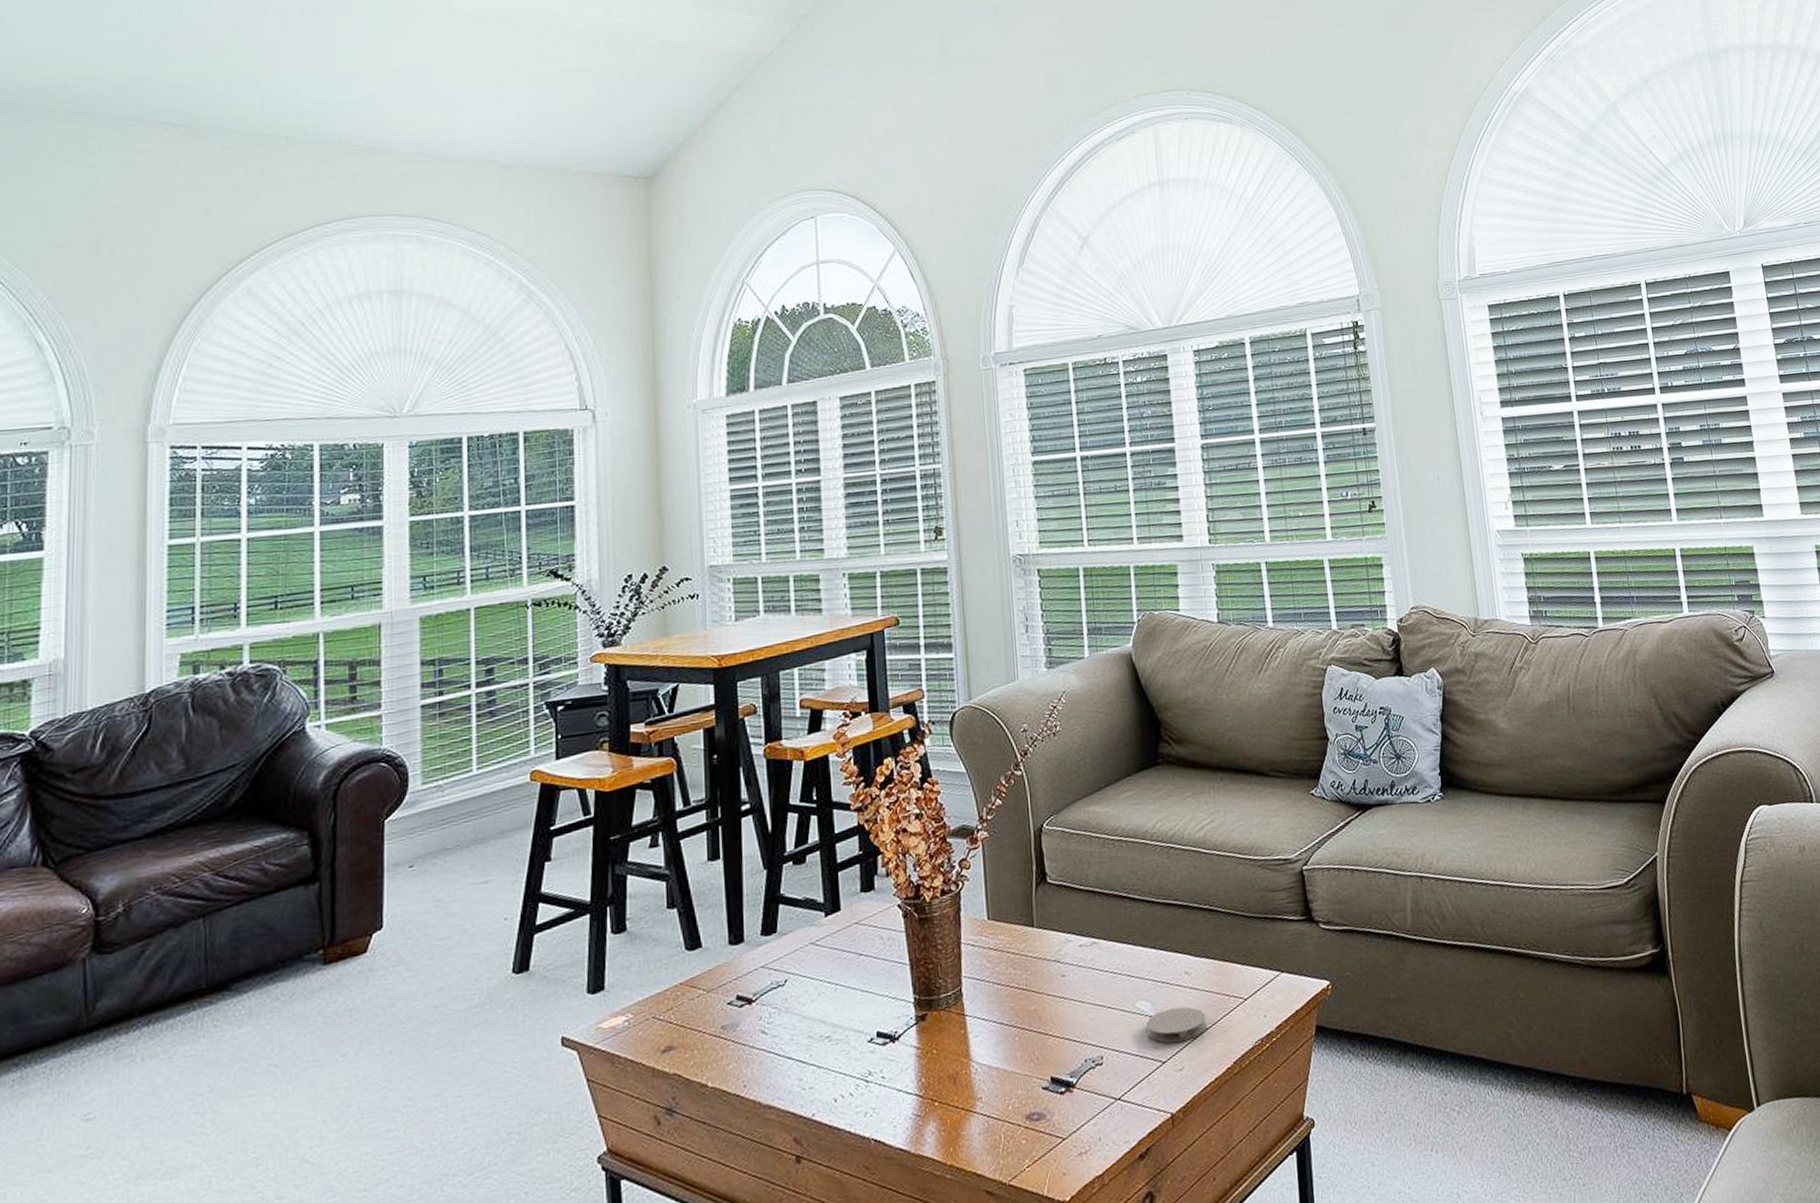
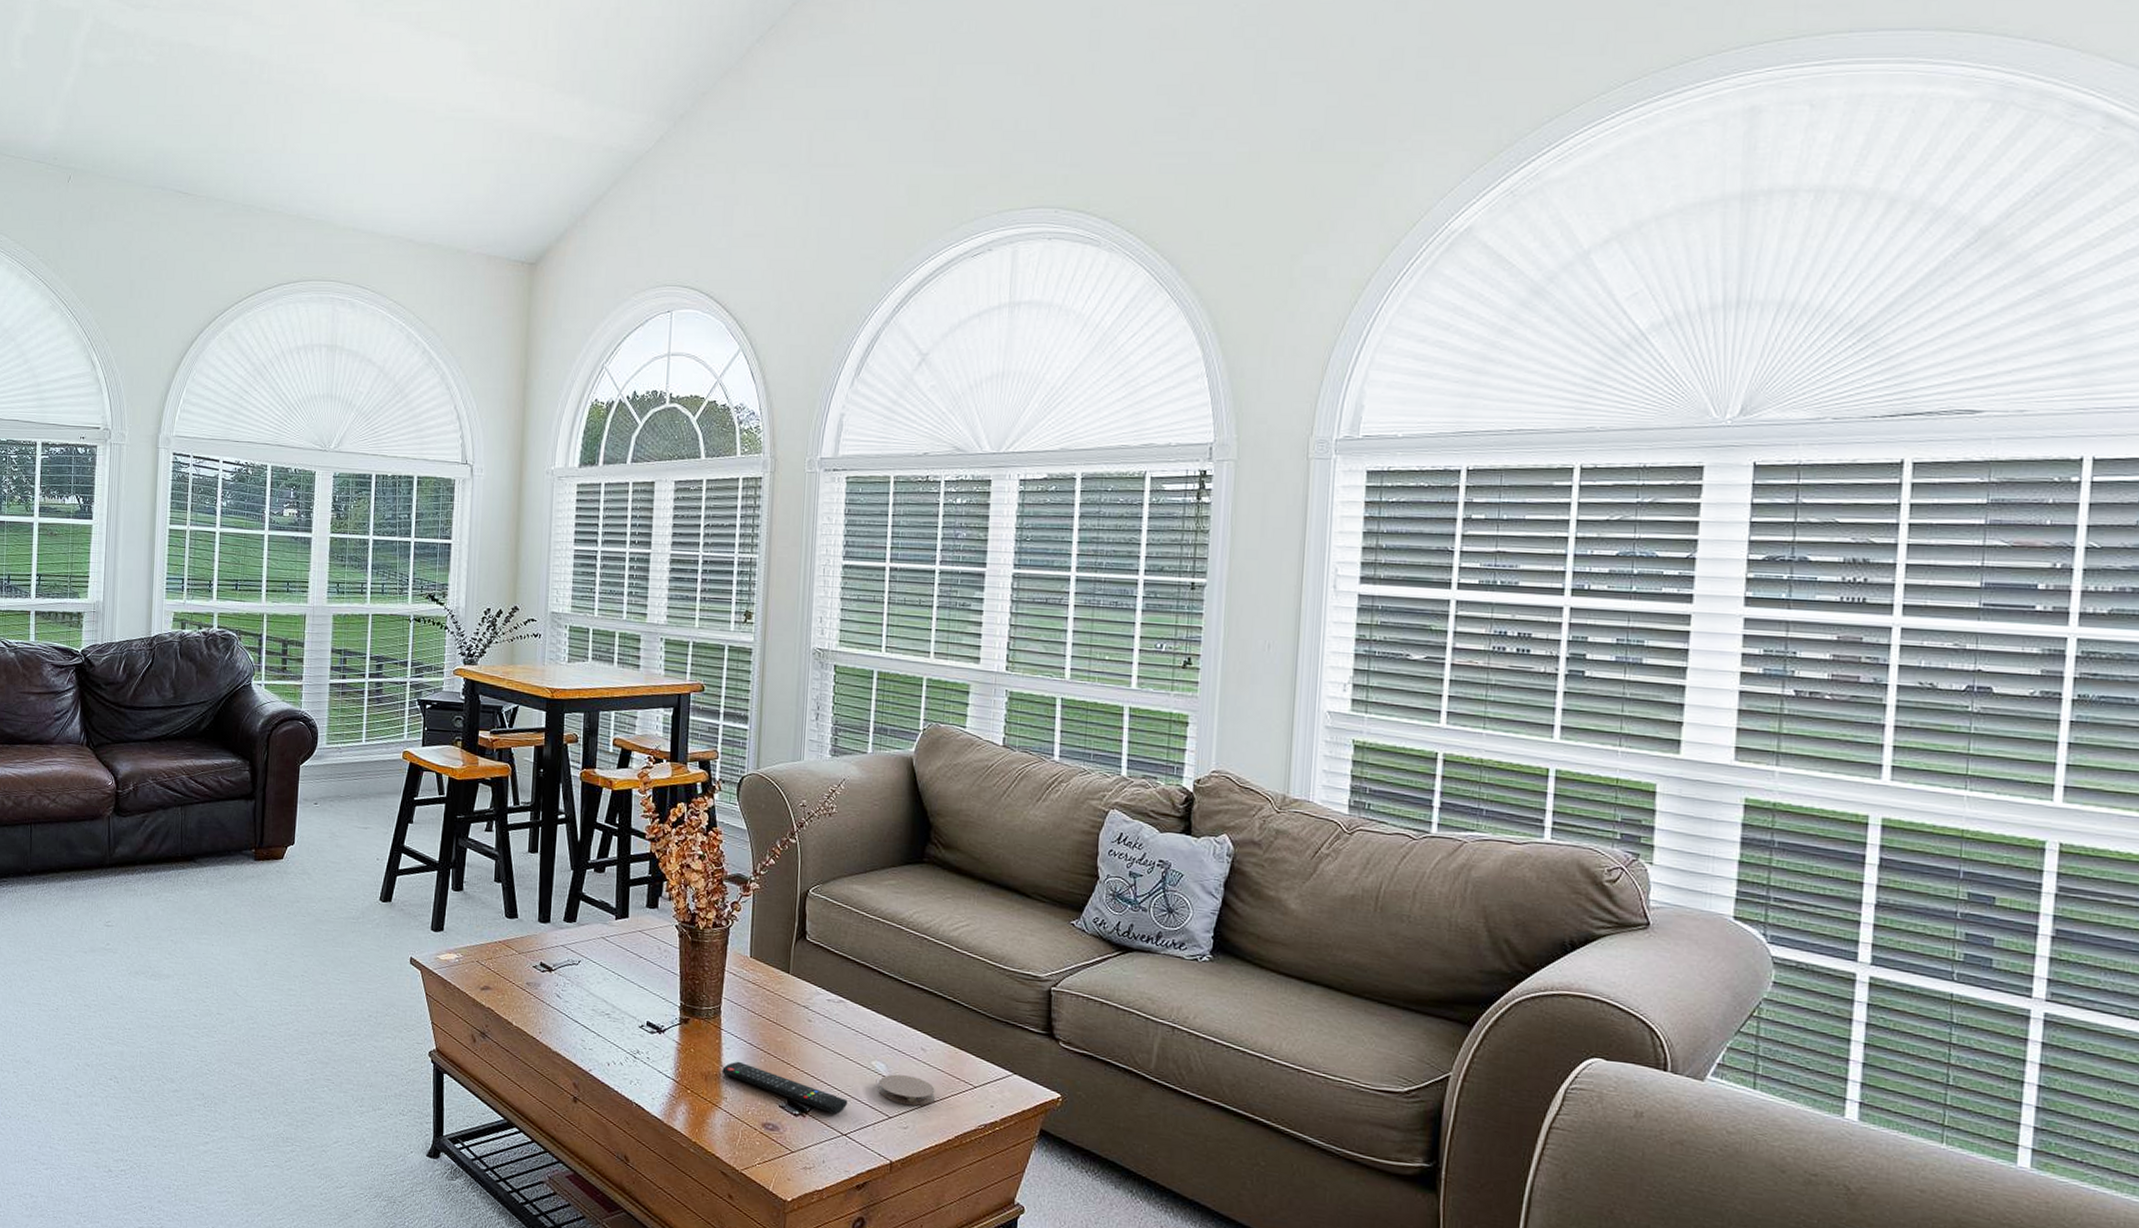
remote control: none [972,1048,1117,1079] -> present [722,1061,848,1115]

